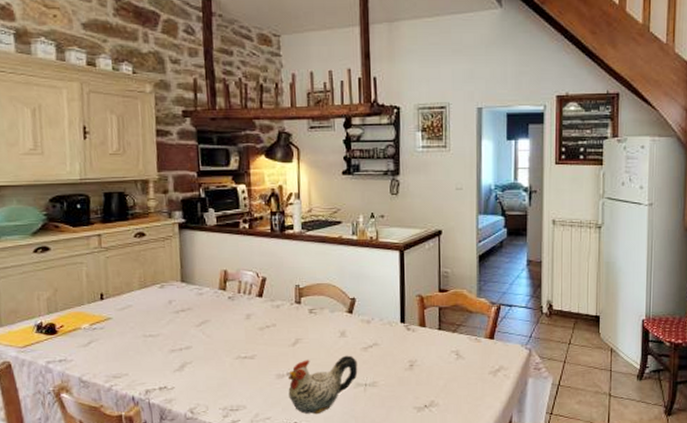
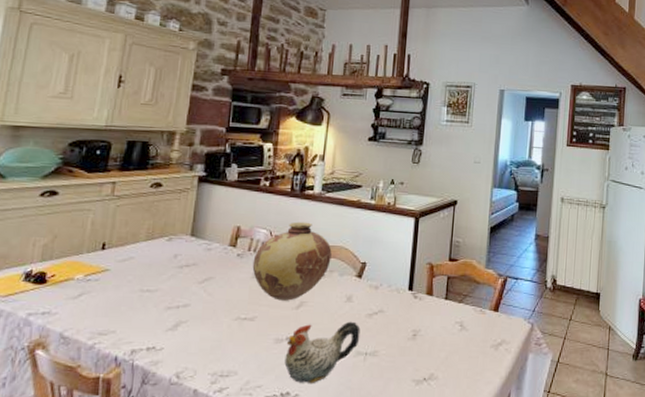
vase: none [244,262,320,339] -> present [252,221,332,301]

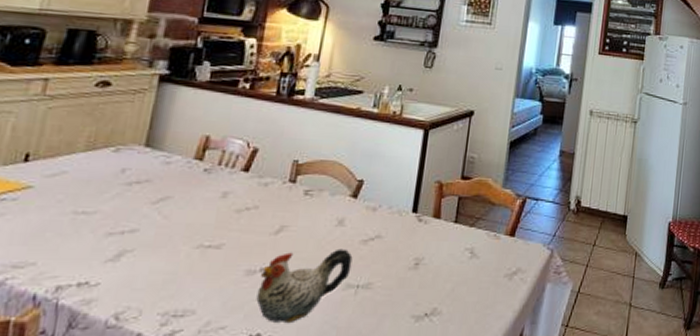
vase: present [252,221,332,301] -> none [222,131,323,225]

